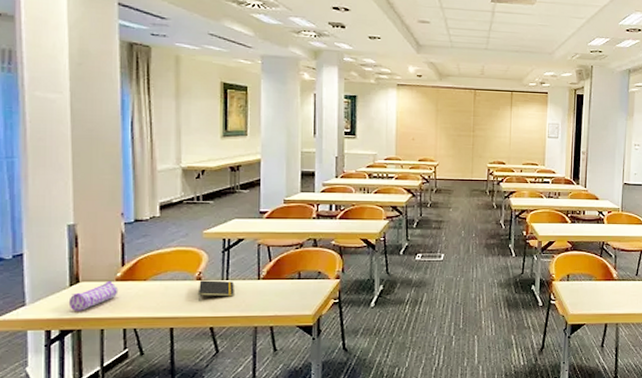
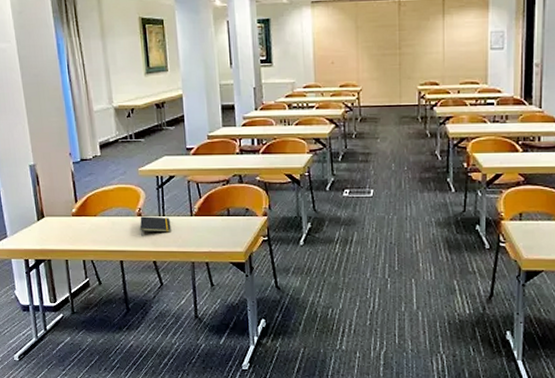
pencil case: present [68,281,119,311] -> none [38,216,76,243]

